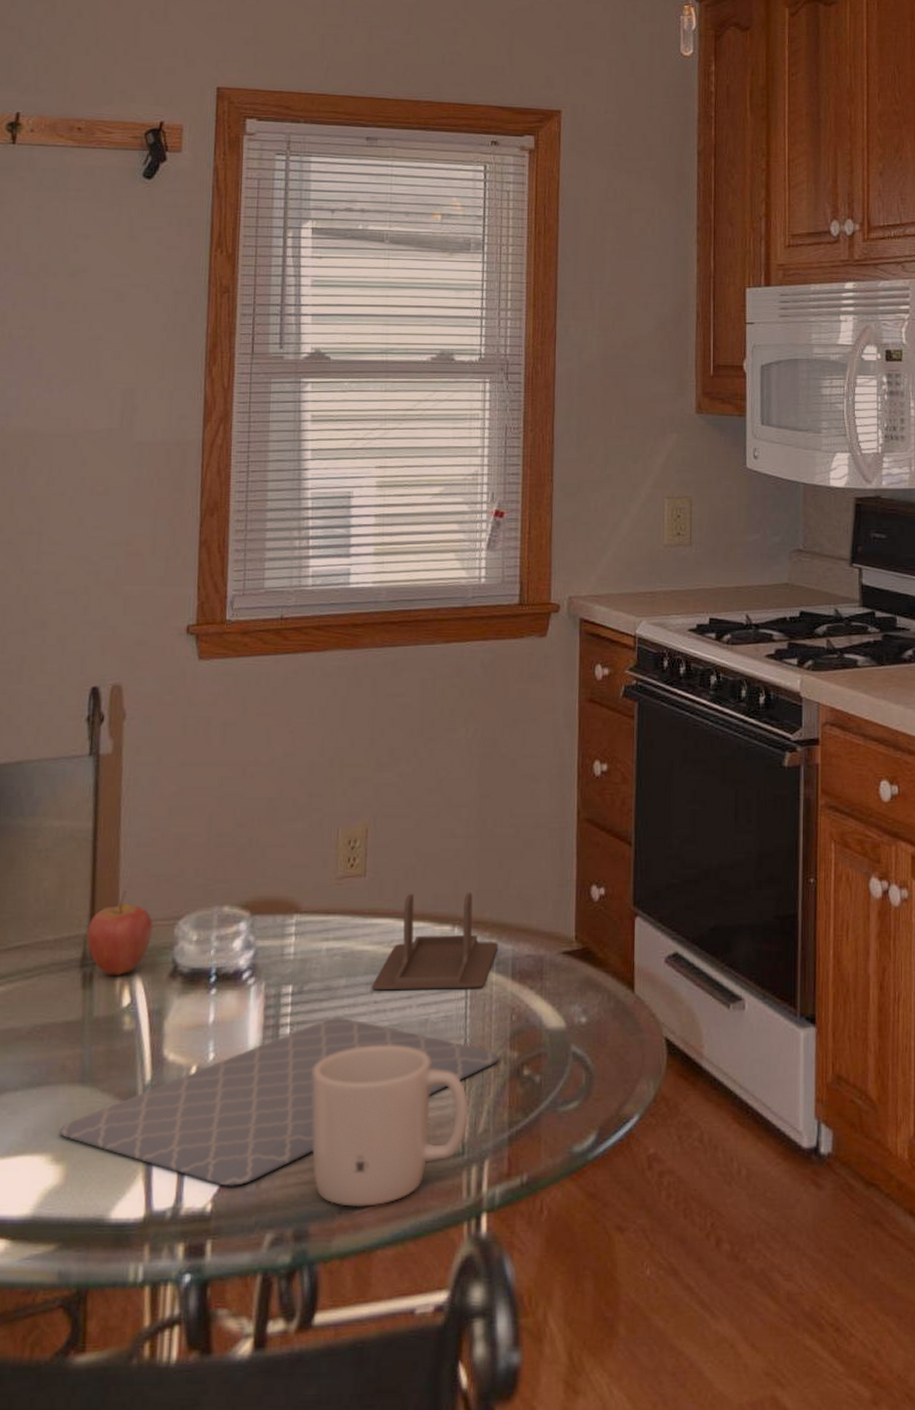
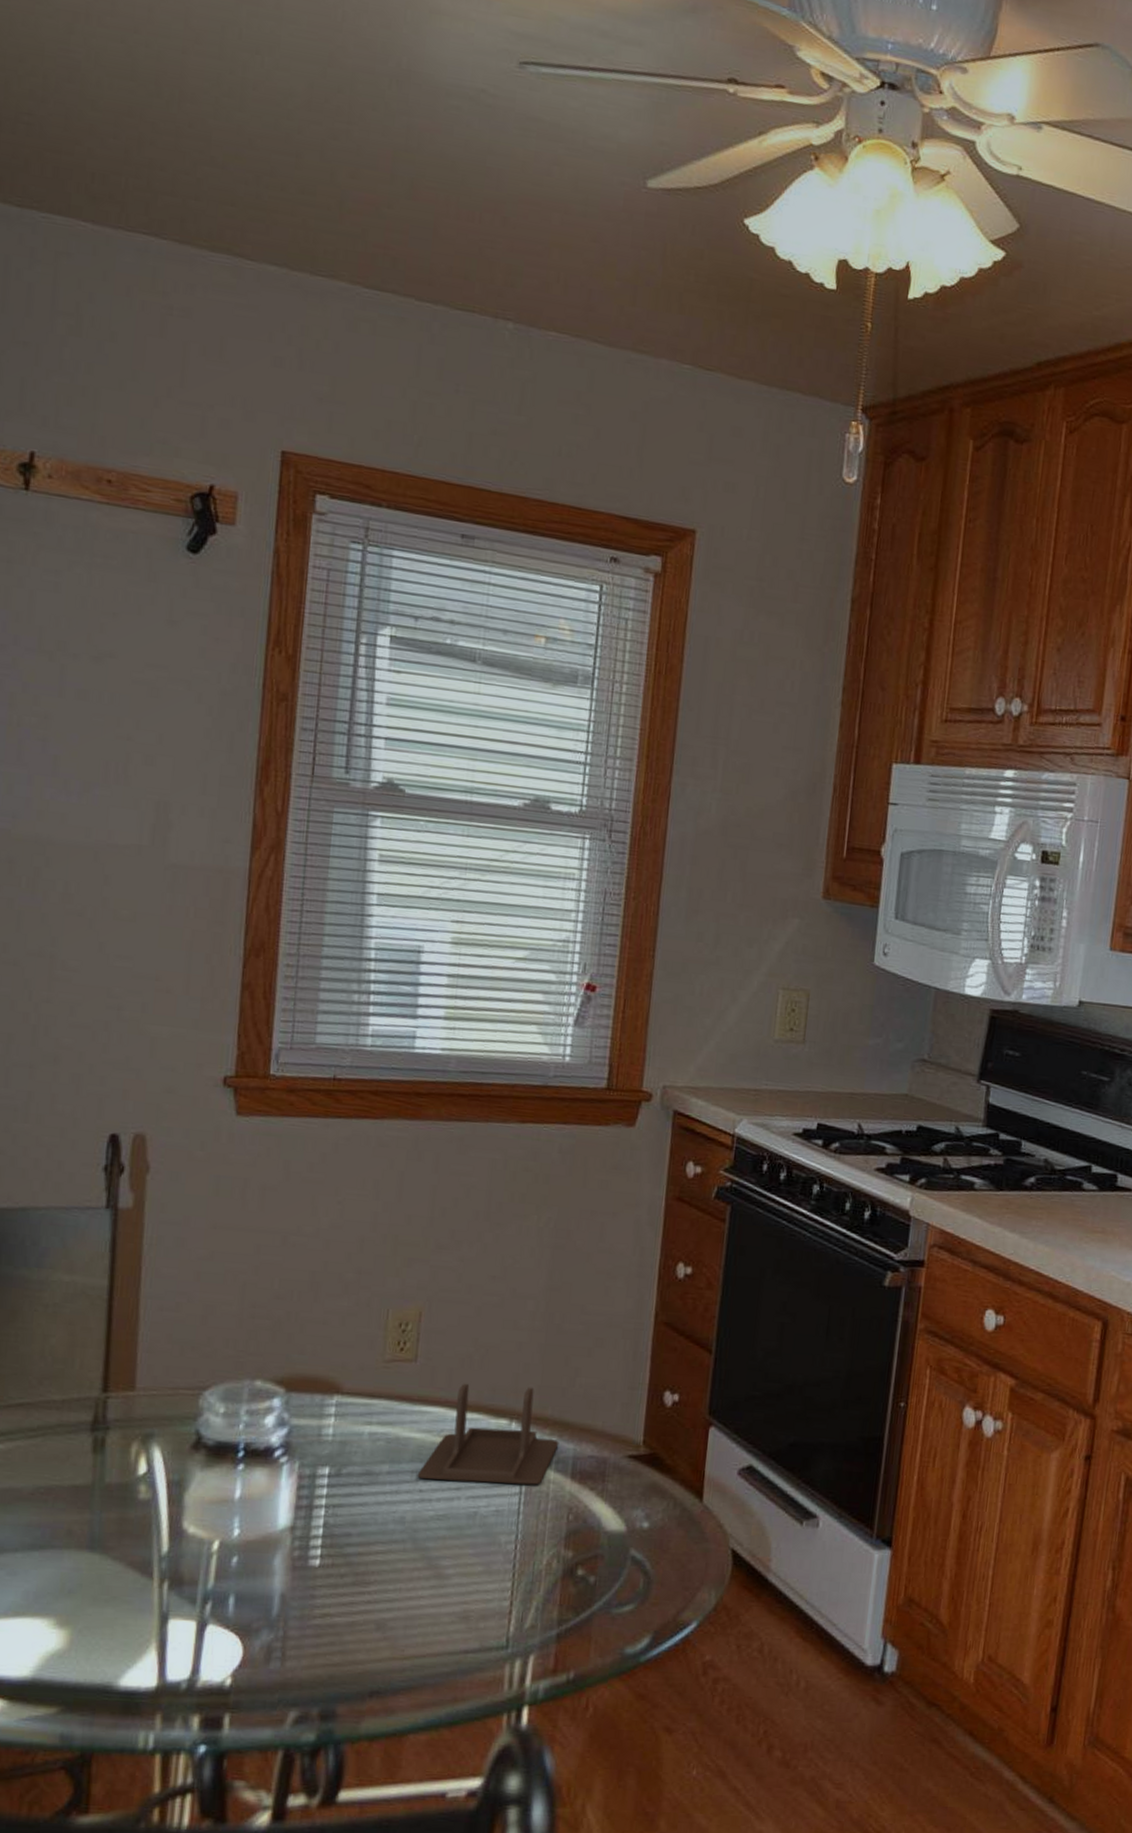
placemat: present [58,1017,499,1187] -> none [63,1502,552,1664]
fruit: present [87,890,153,975] -> none [99,1354,175,1443]
mug: present [311,1045,469,1207] -> none [343,1533,516,1692]

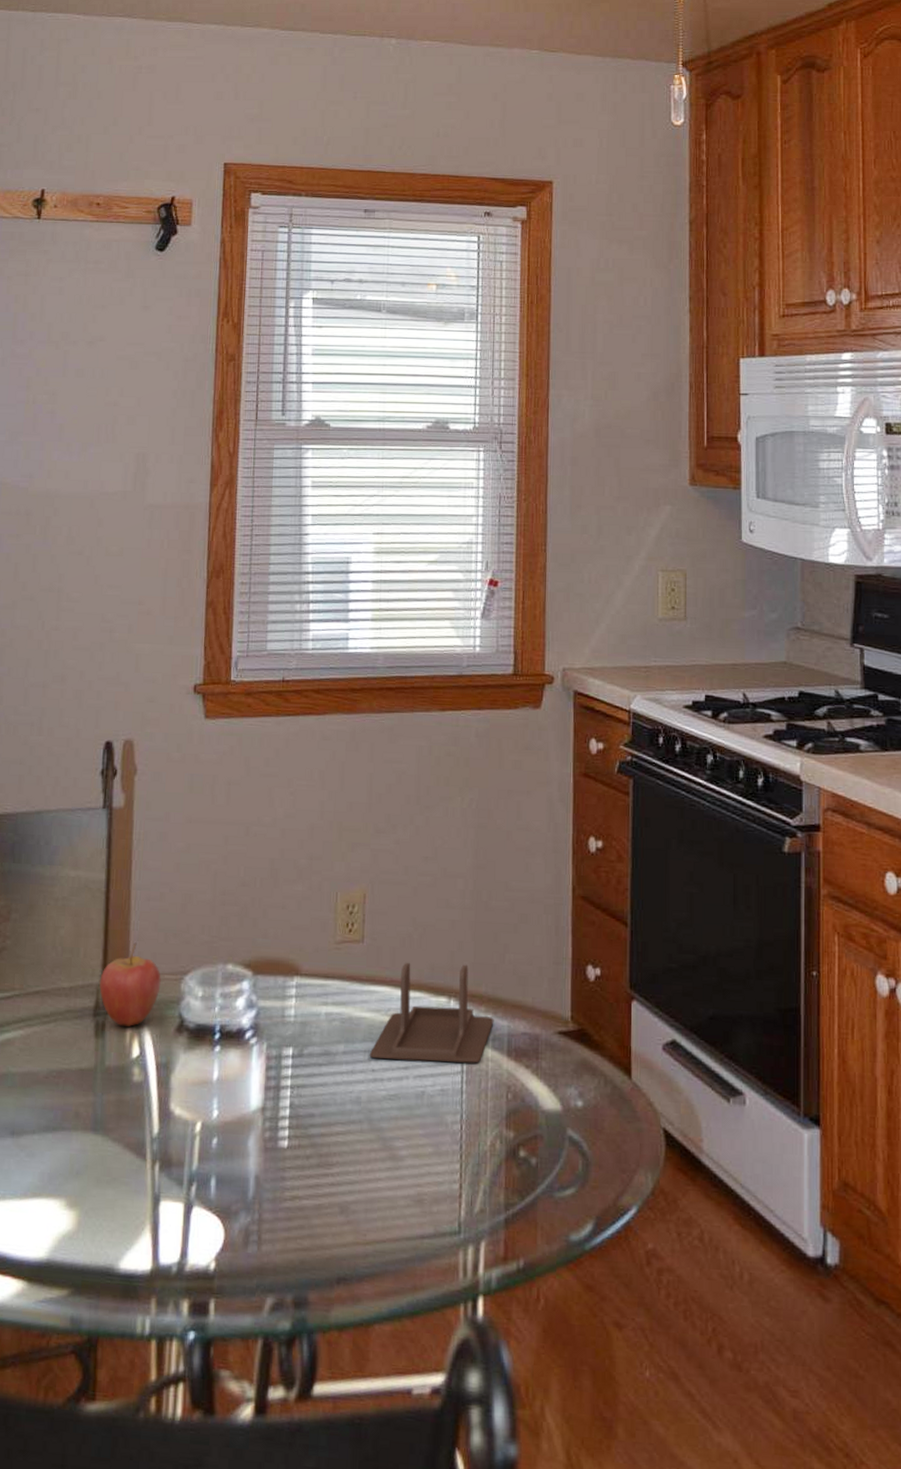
fruit: none [99,1354,175,1443] -> present [99,942,161,1026]

